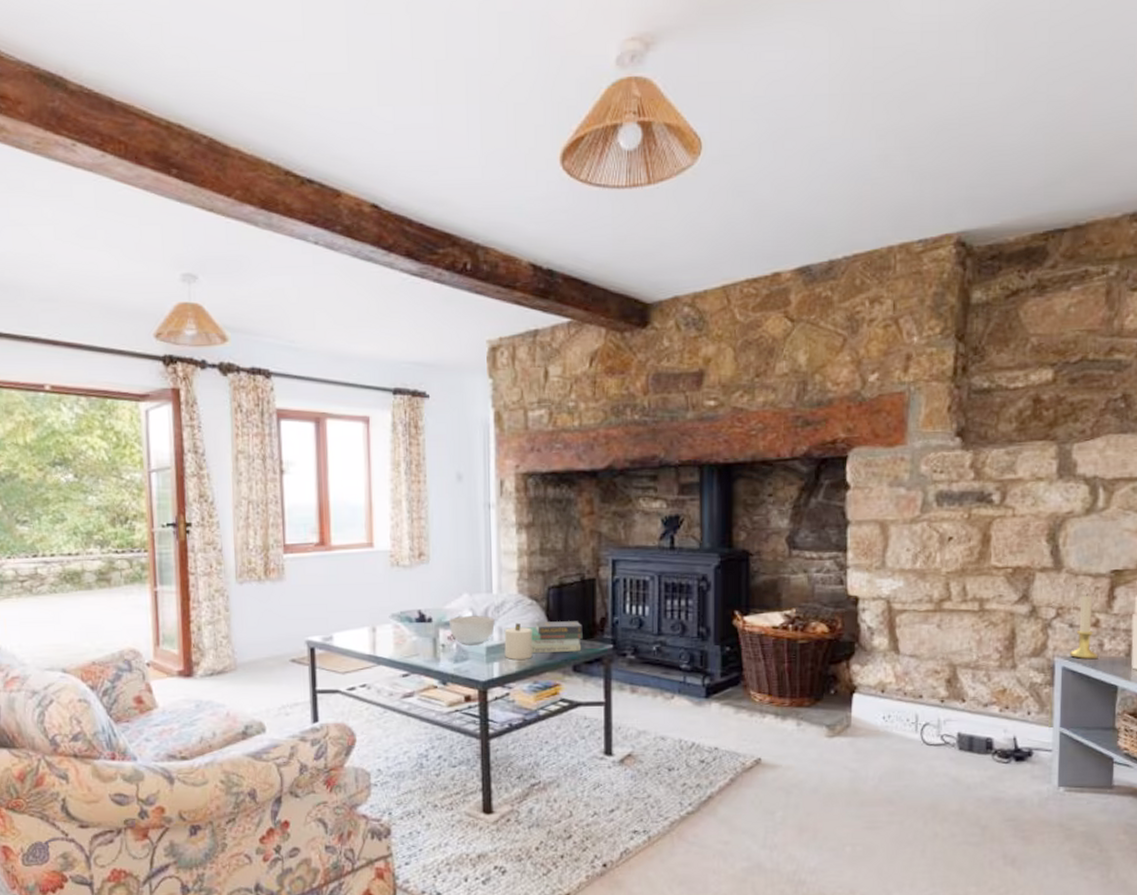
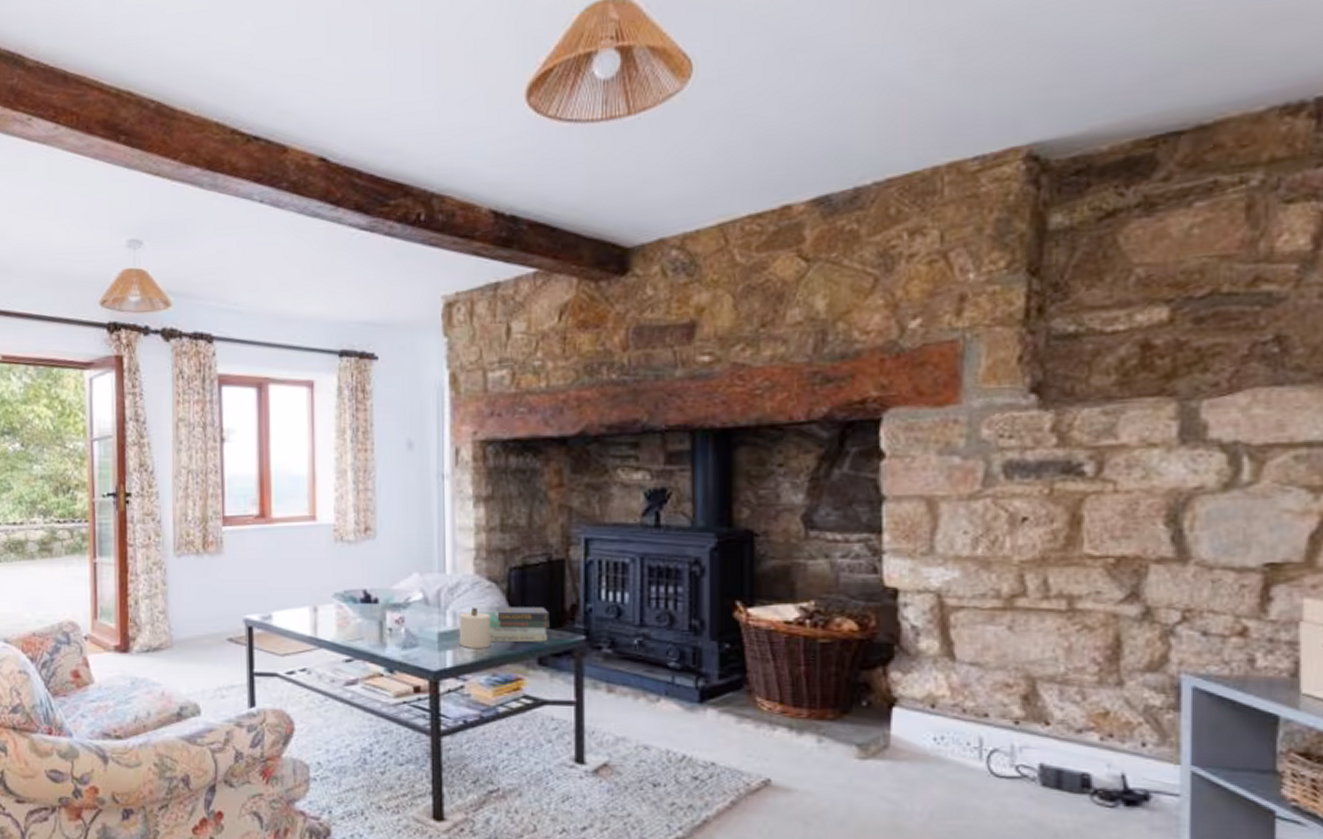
bowl: present [448,616,495,646] -> none [396,598,448,631]
candle holder: present [1069,593,1098,660] -> none [1202,593,1248,679]

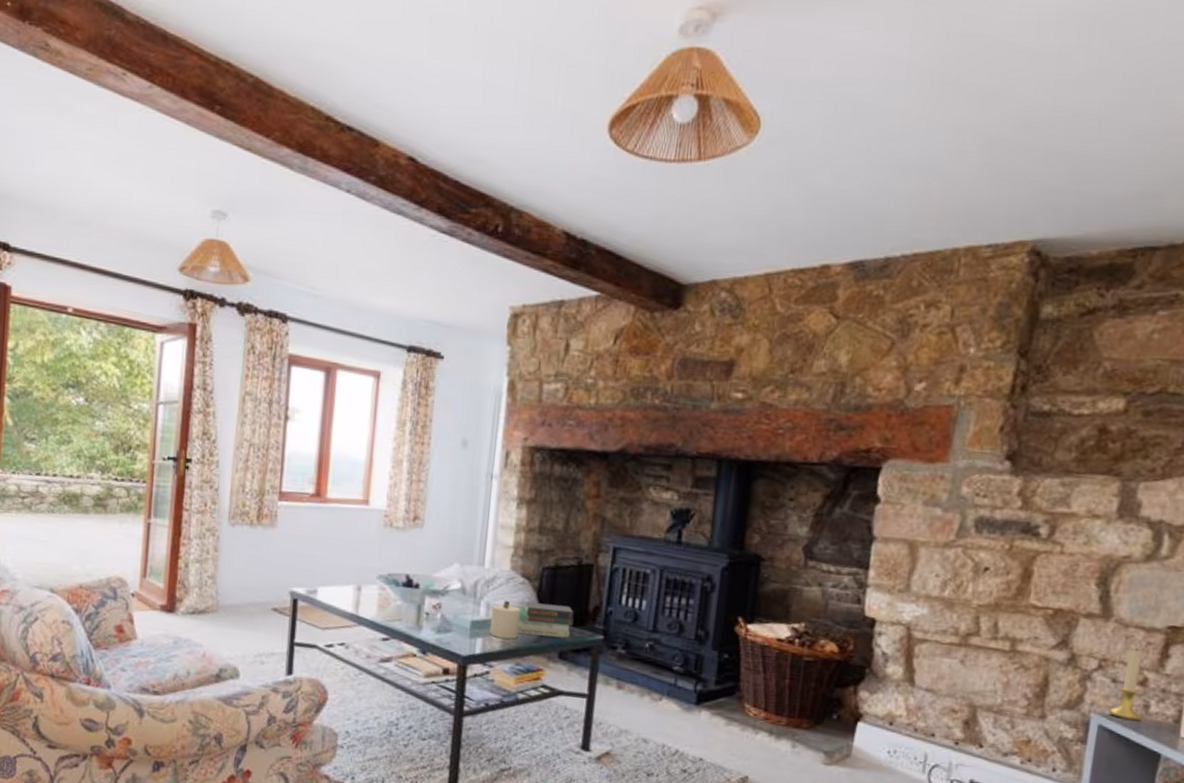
candle holder: none [1202,593,1248,679] -> present [1108,648,1143,722]

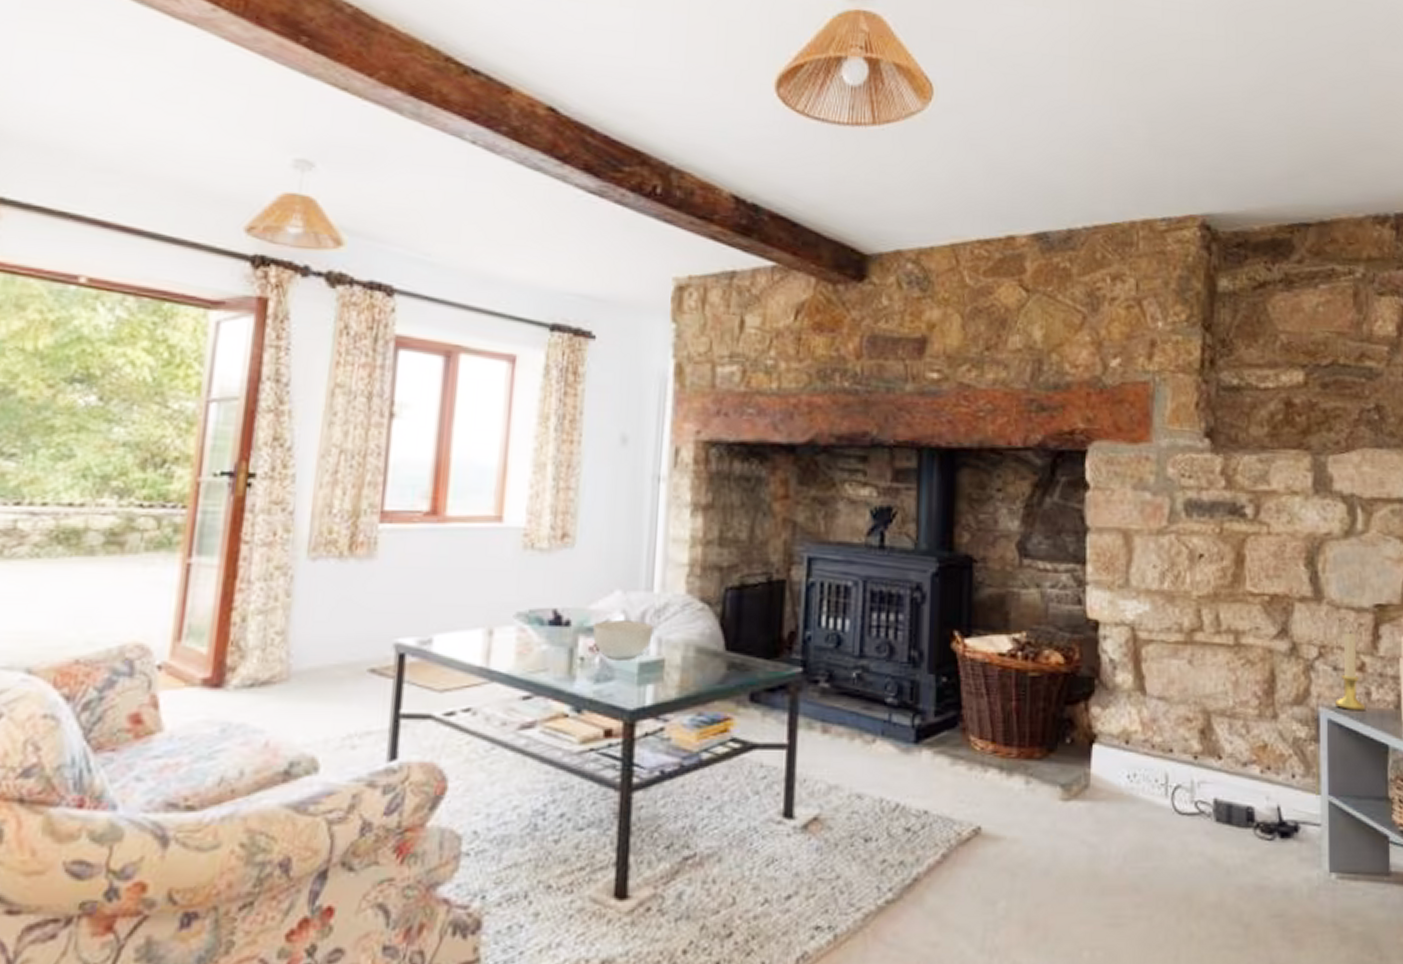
bowl: none [435,586,484,618] -> present [592,620,653,660]
candle: present [489,600,521,639] -> none [662,632,701,682]
books: present [516,602,574,638] -> none [695,633,766,675]

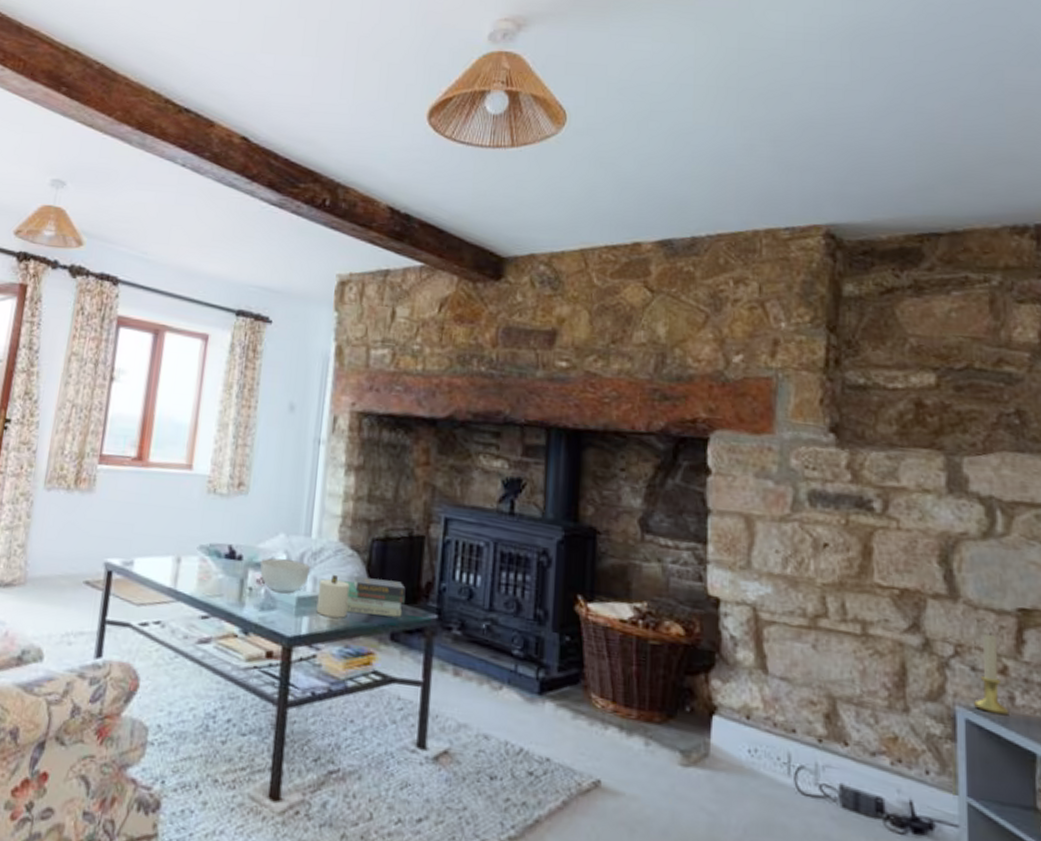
candle: none [662,632,701,682] -> present [316,574,350,618]
books: none [695,633,766,675] -> present [344,576,406,618]

